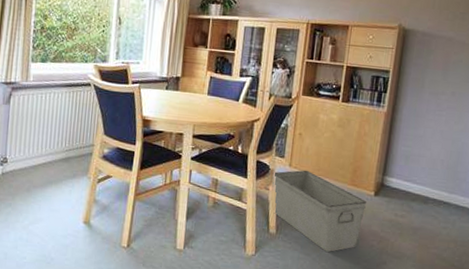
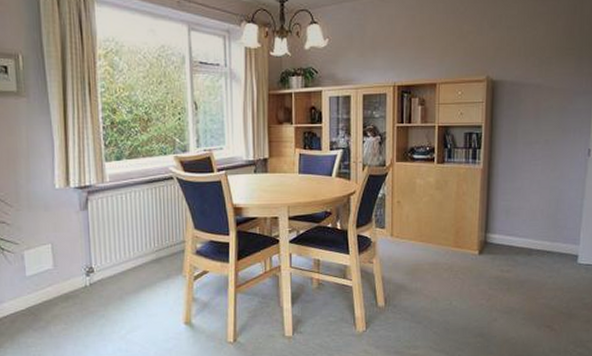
storage bin: present [272,170,367,253] -> none [375,238,473,318]

